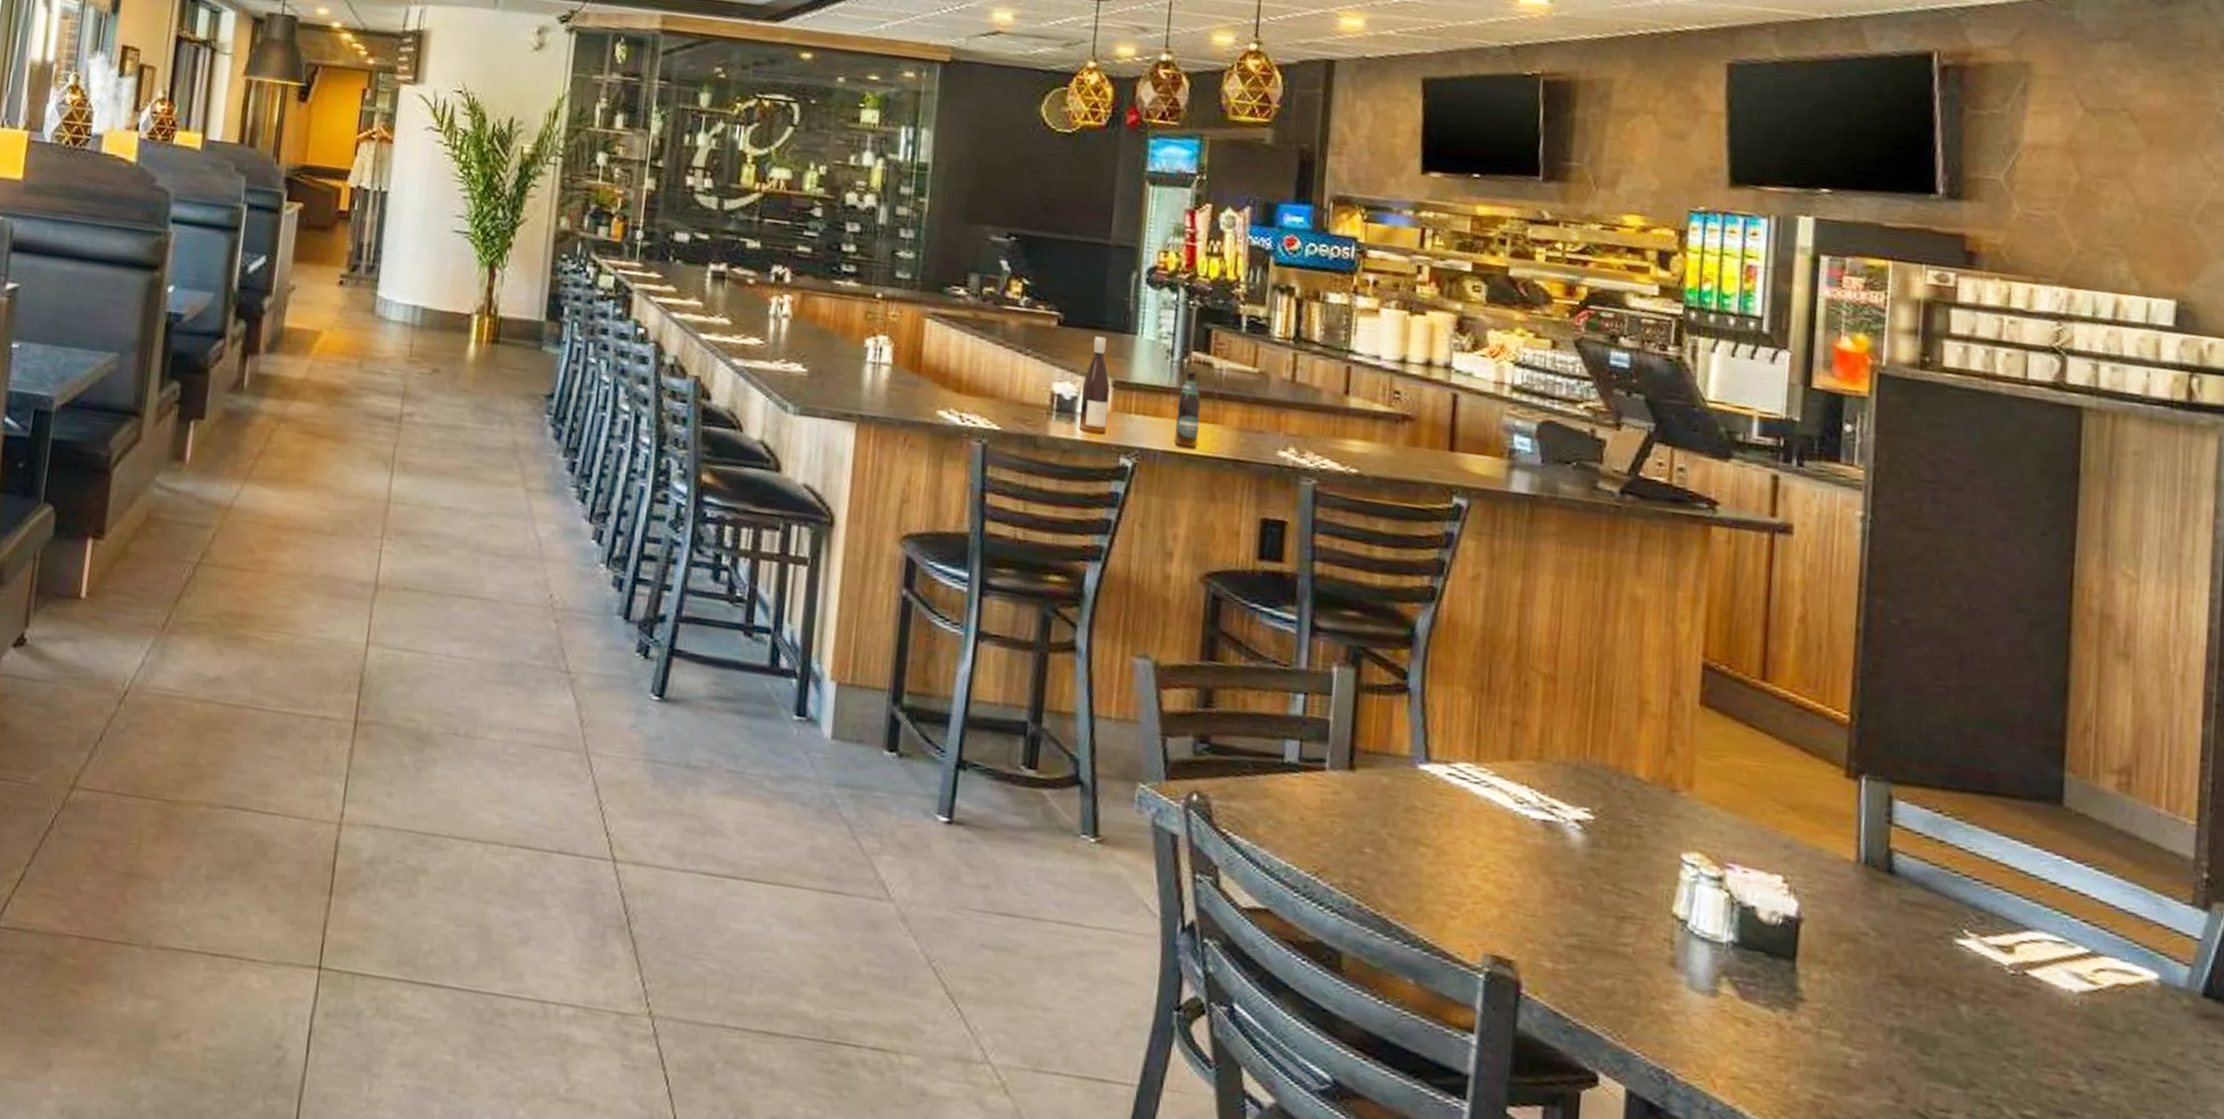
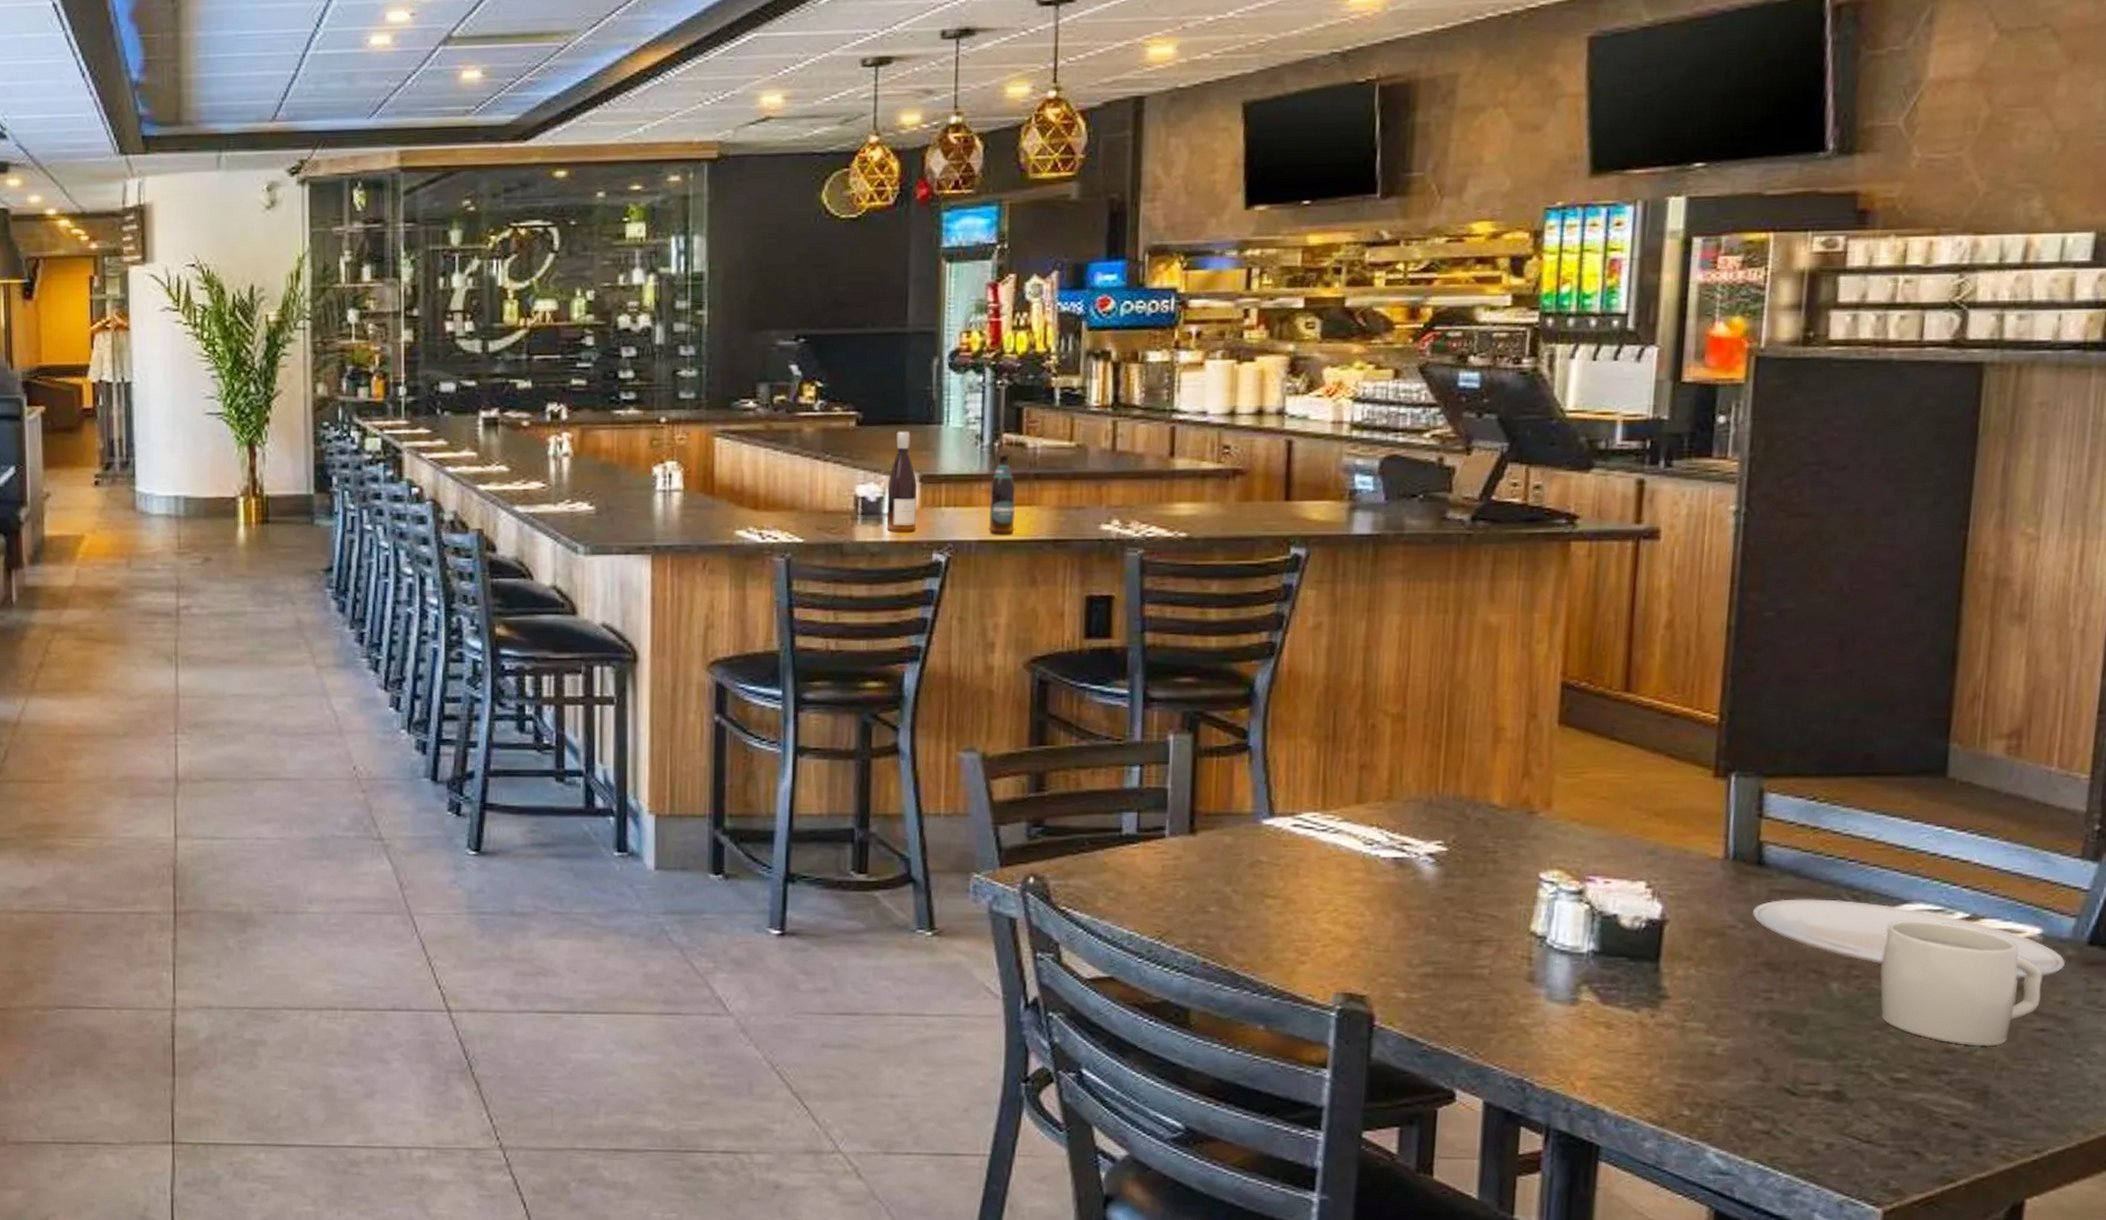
plate: none [1884,911,2182,1025] -> present [1753,899,2065,980]
mug: none [2006,948,2161,1092] -> present [1880,920,2043,1047]

